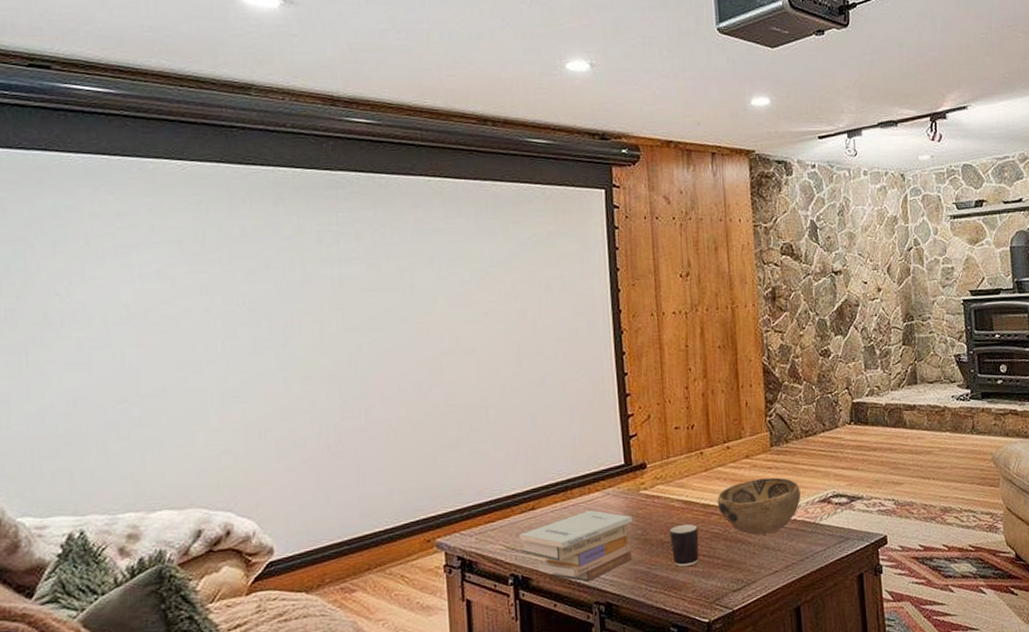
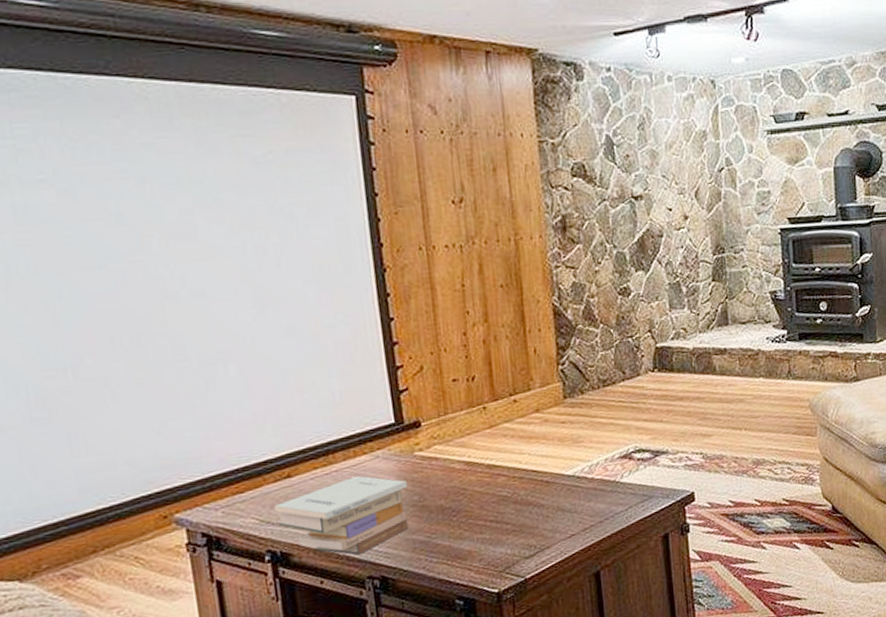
mug: present [669,523,699,568] -> none [450,486,486,535]
decorative bowl: present [717,477,801,535] -> none [504,432,599,497]

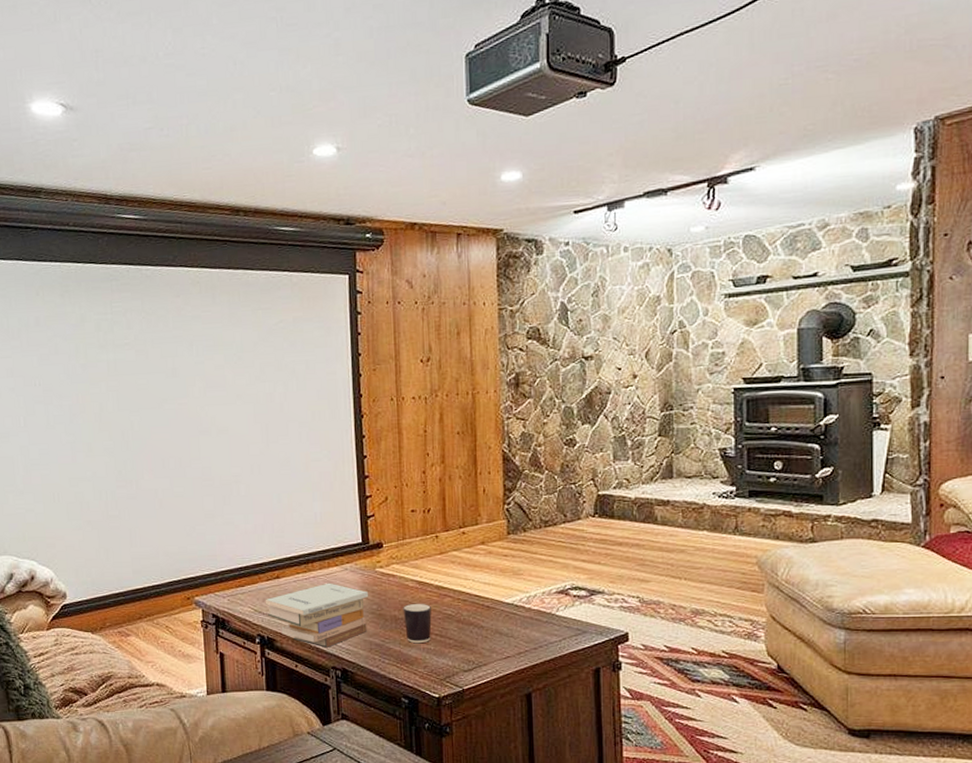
mug: none [450,486,486,535] -> present [403,603,432,644]

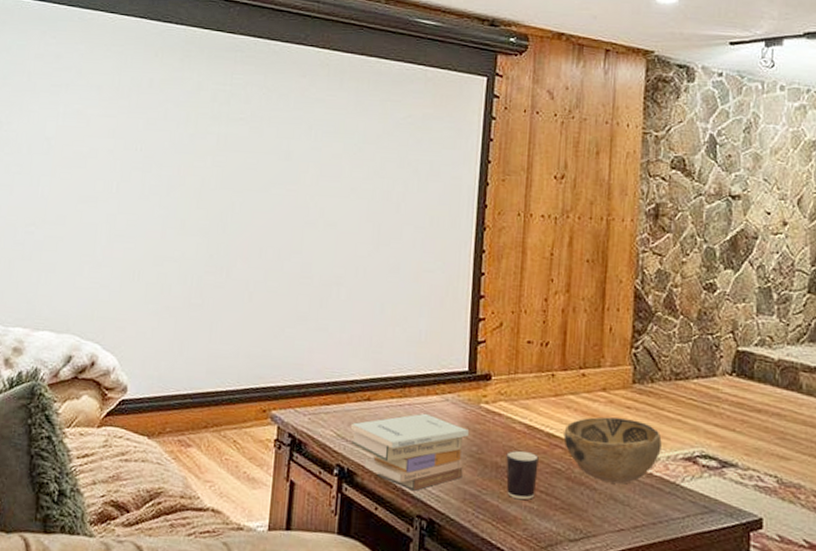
decorative bowl: none [451,565,537,620] -> present [563,416,662,484]

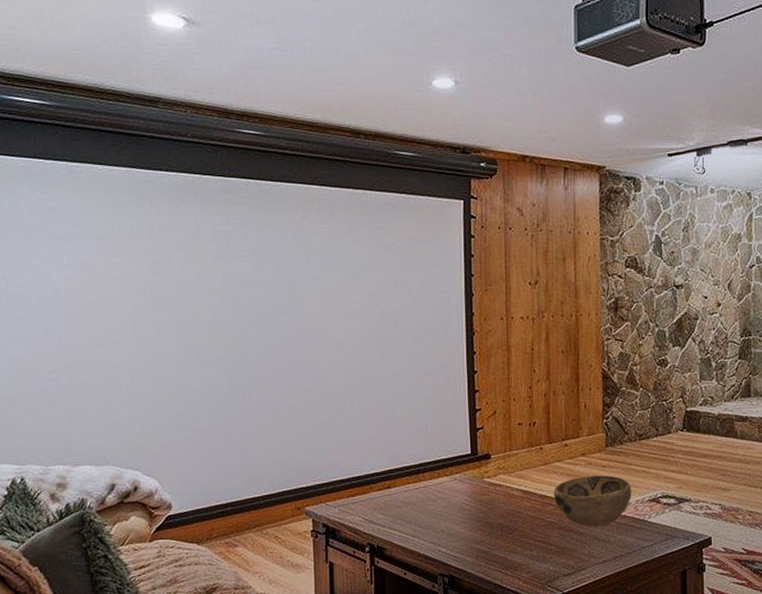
books: present [350,413,470,491] -> none [376,492,477,555]
mug: present [505,450,539,501] -> none [508,511,535,550]

